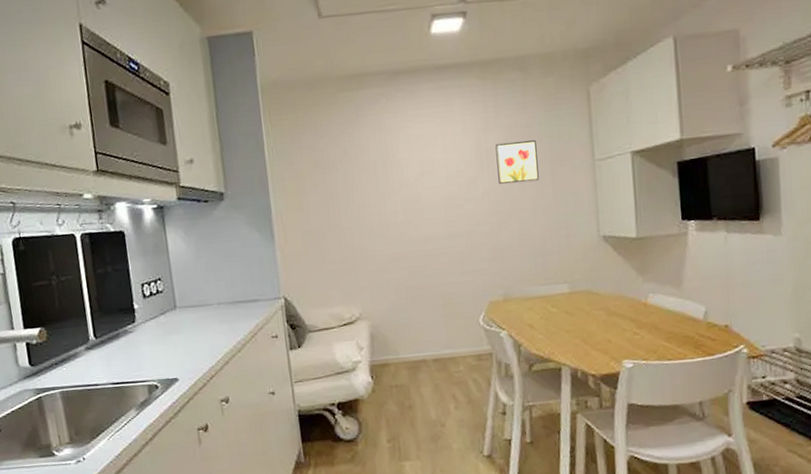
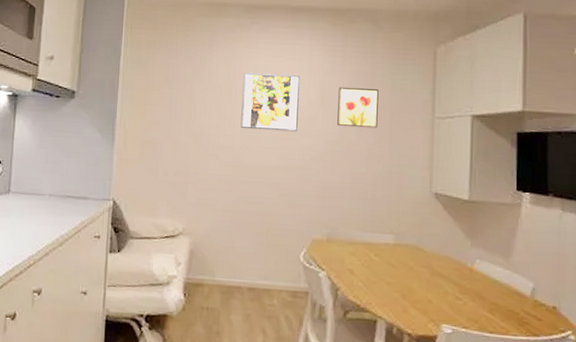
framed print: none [396,139,460,203] -> present [241,72,300,132]

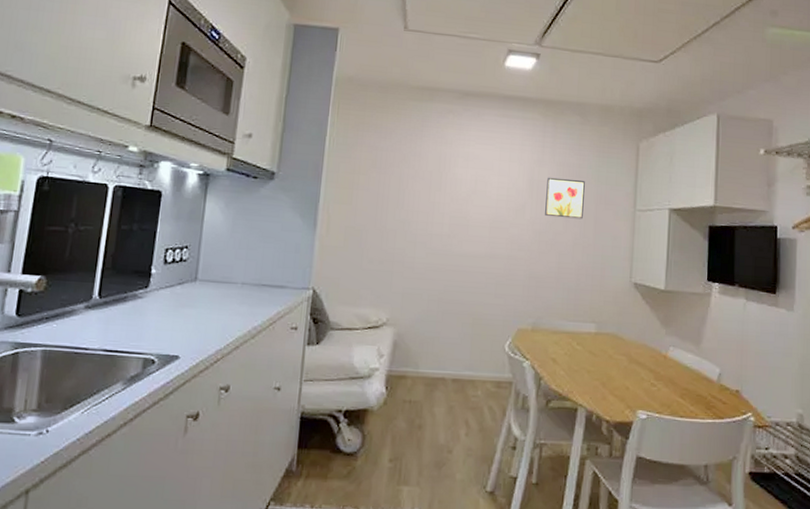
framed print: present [241,72,300,132] -> none [449,159,510,221]

